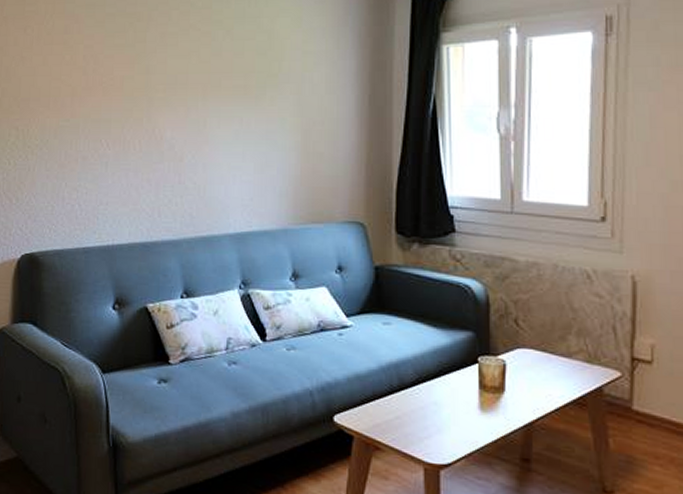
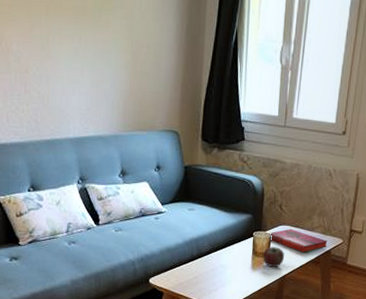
apple: none [495,378,530,409] -> present [263,247,285,267]
hardback book: none [502,353,596,390] -> present [269,228,328,253]

